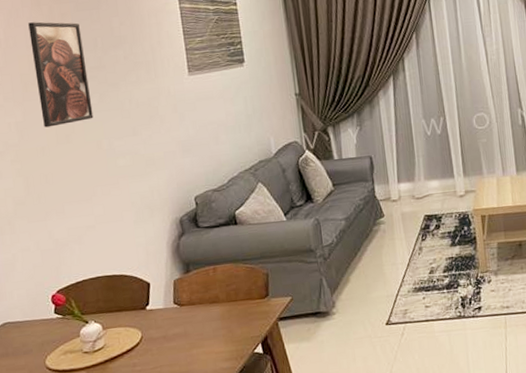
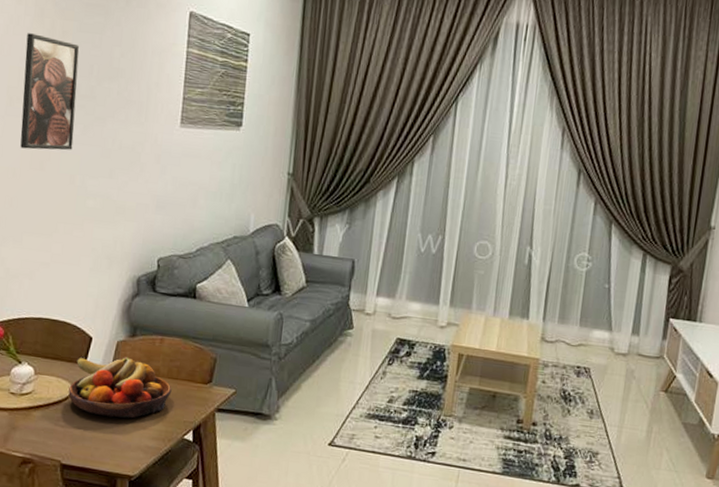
fruit bowl: none [138,291,234,353] -> present [68,356,172,419]

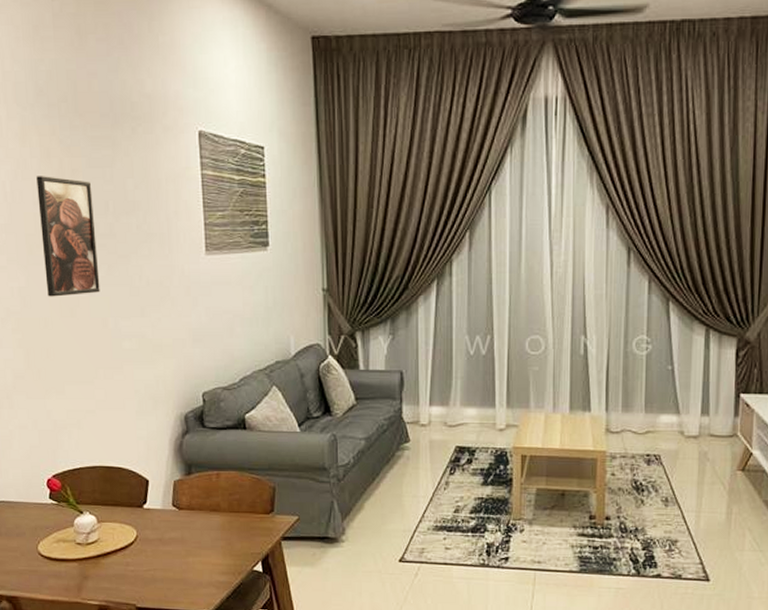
fruit bowl: present [68,356,172,419] -> none [133,495,235,557]

